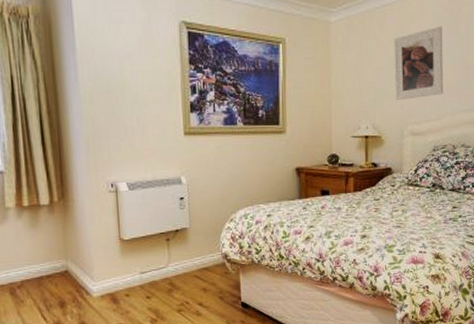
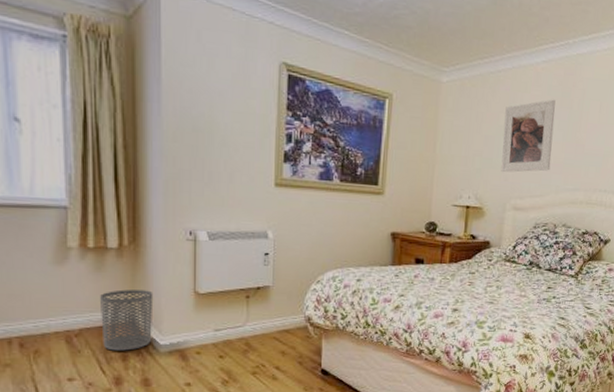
waste bin: none [37,241,85,299] -> present [100,289,154,351]

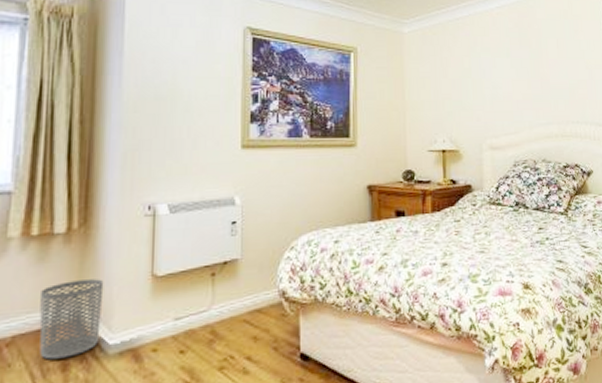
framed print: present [501,99,556,173] -> none [468,40,520,114]

